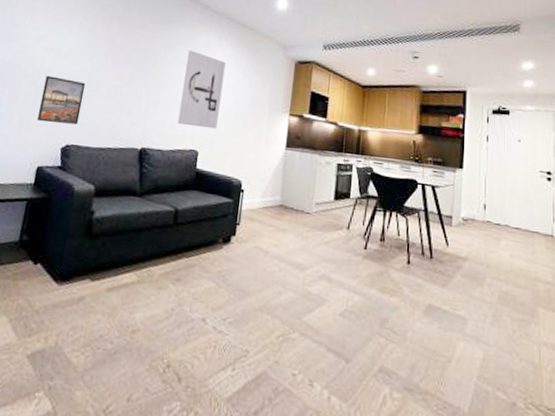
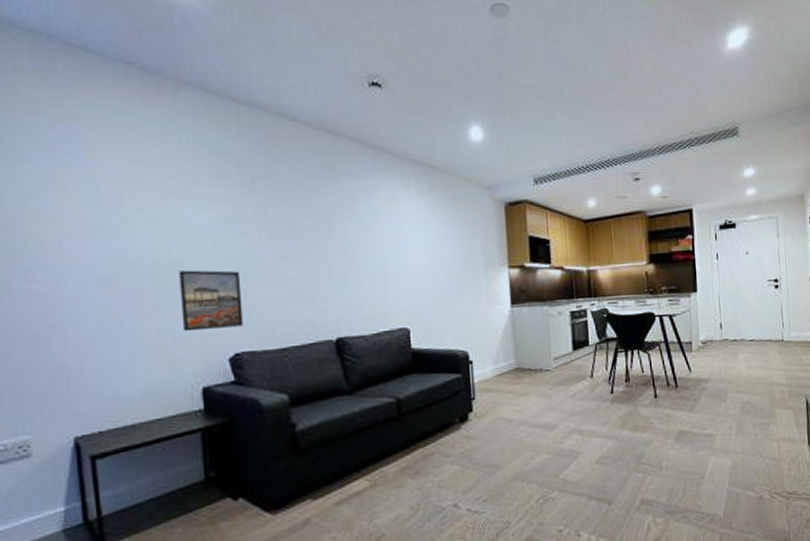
wall art: present [178,50,226,129] -> none [369,208,426,302]

